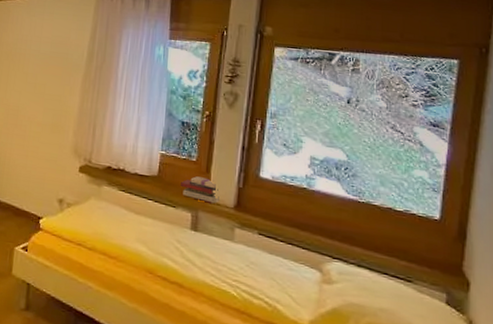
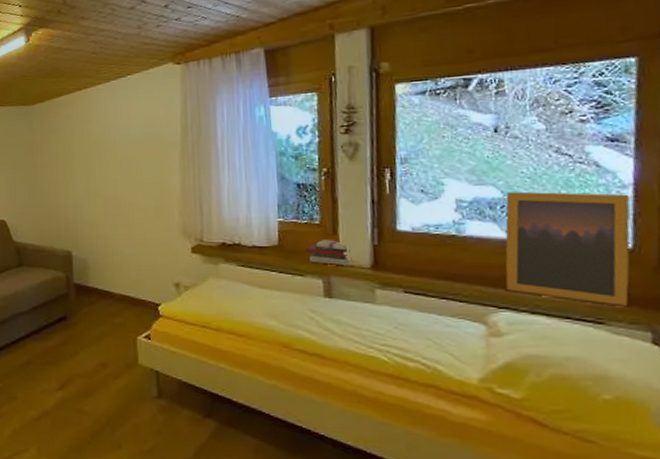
picture frame: none [340,156,442,270] -> present [504,191,630,307]

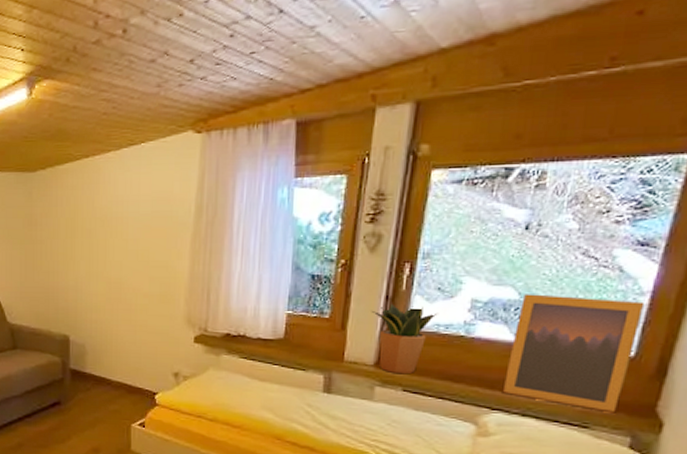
books: present [306,240,354,268] -> none [311,335,358,364]
potted plant: none [359,206,425,276] -> present [371,303,438,375]

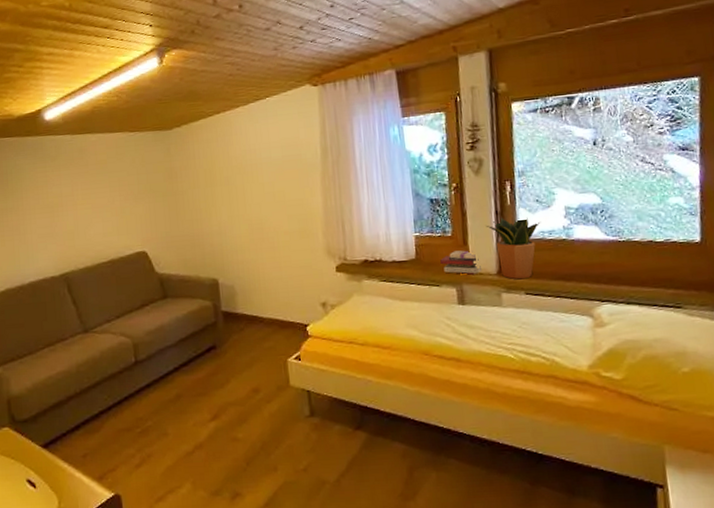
books: none [311,335,358,364] -> present [440,250,483,276]
picture frame: present [502,294,645,413] -> none [604,195,700,293]

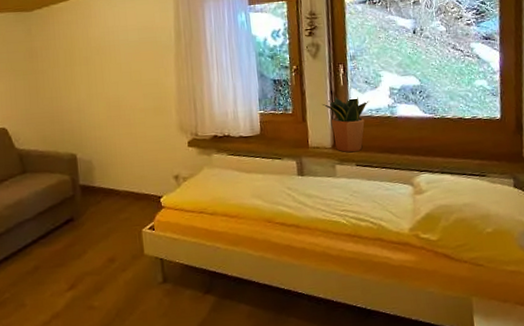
books: present [440,250,483,276] -> none [282,126,319,149]

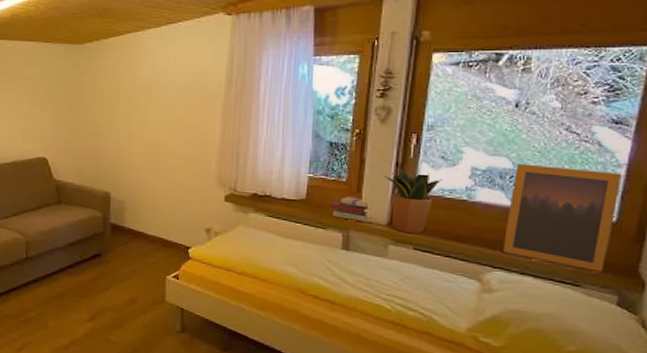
books: none [282,126,319,149] -> present [330,197,373,224]
picture frame: none [422,78,501,163] -> present [502,164,622,273]

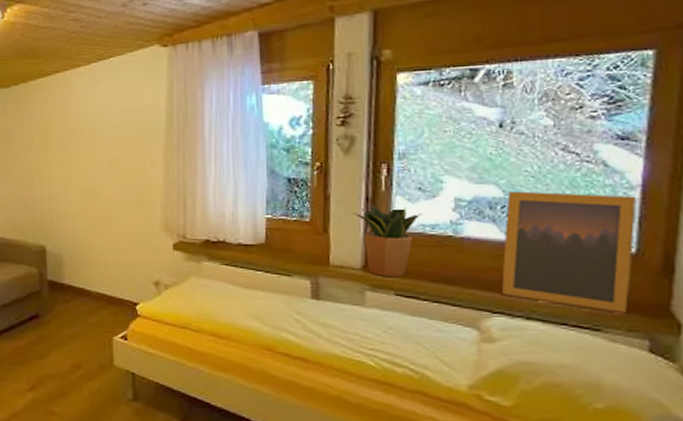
books: present [330,197,373,224] -> none [294,238,344,268]

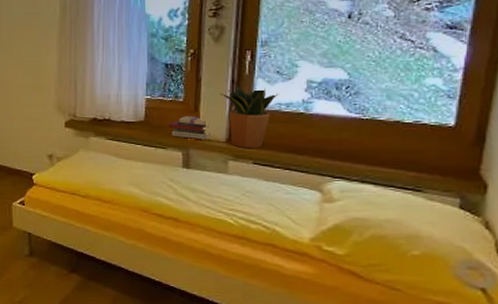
books: none [294,238,344,268] -> present [169,116,211,141]
picture frame: present [500,191,637,314] -> none [341,74,459,177]

